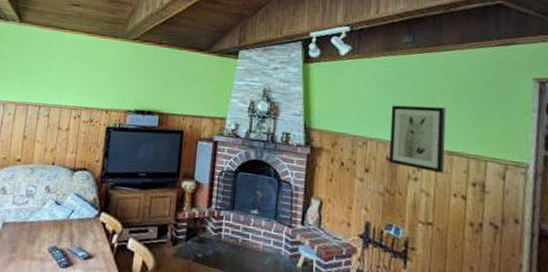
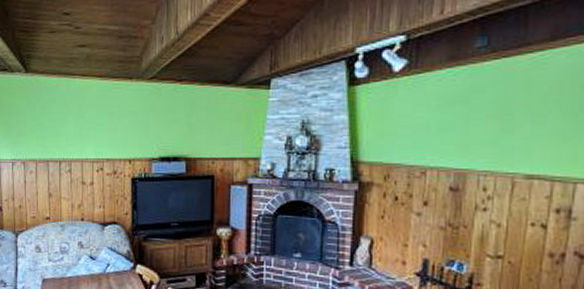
wall art: present [389,105,446,174] -> none [453,123,527,201]

